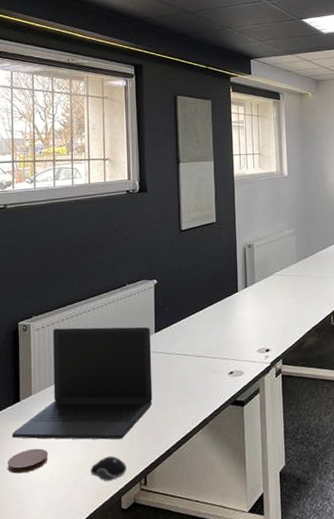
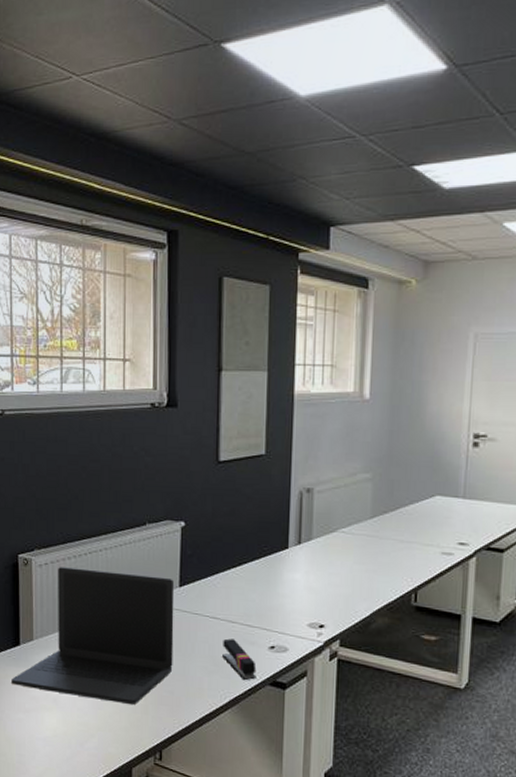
coaster: present [8,448,48,474] -> none [7,699,51,725]
computer mouse: present [90,456,126,481] -> none [98,721,139,749]
stapler: none [192,370,220,404] -> present [222,638,257,681]

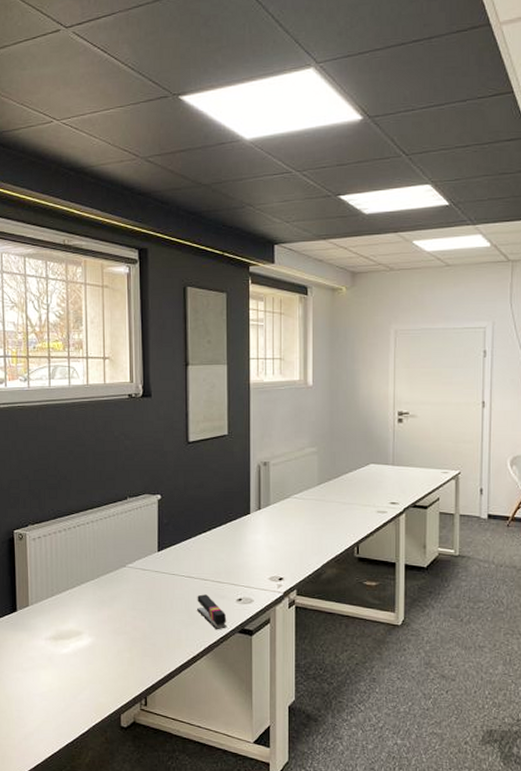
laptop: present [12,567,175,706] -> none [10,539,154,659]

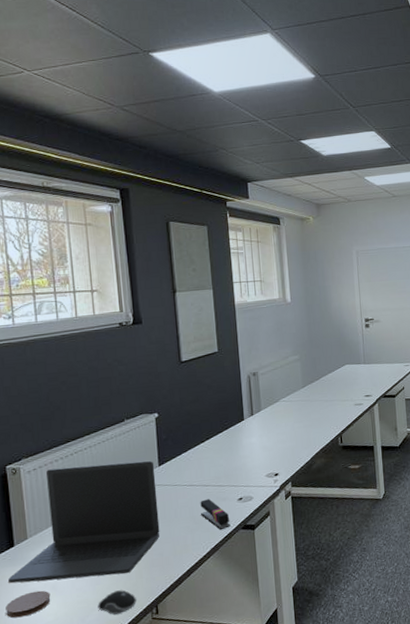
coaster: none [6,659,47,683] -> present [5,590,51,618]
laptop: none [10,539,154,659] -> present [8,461,160,583]
computer mouse: none [89,674,126,698] -> present [98,590,136,615]

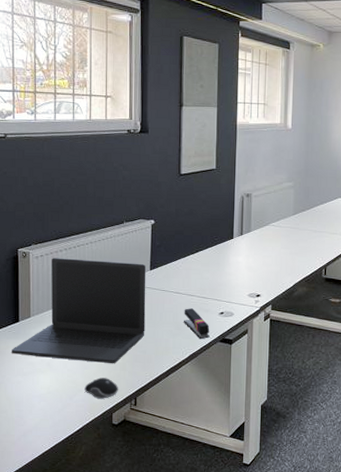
coaster: present [5,590,51,618] -> none [7,364,45,386]

